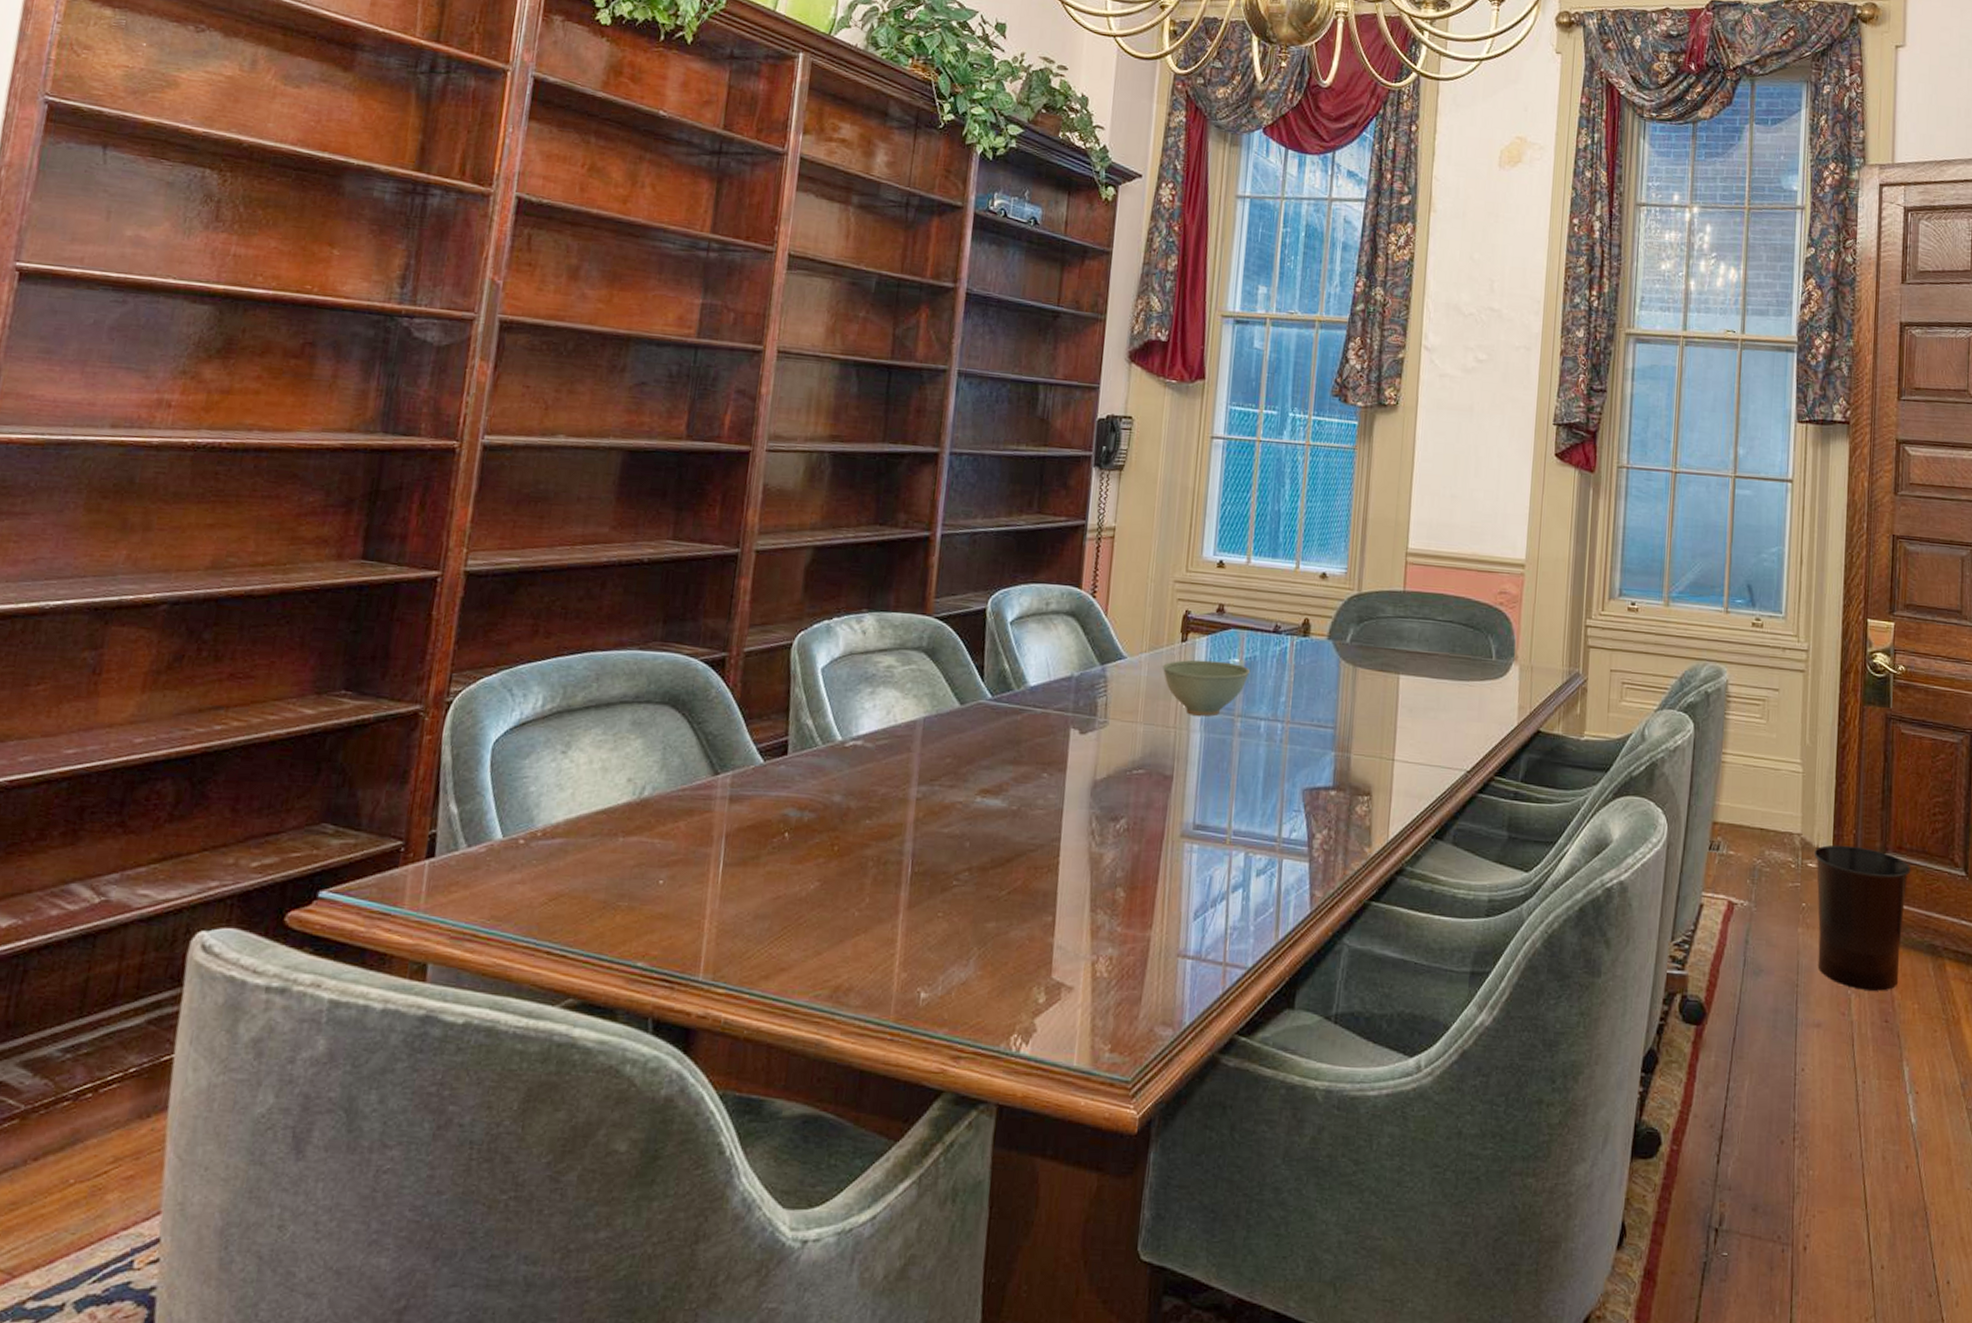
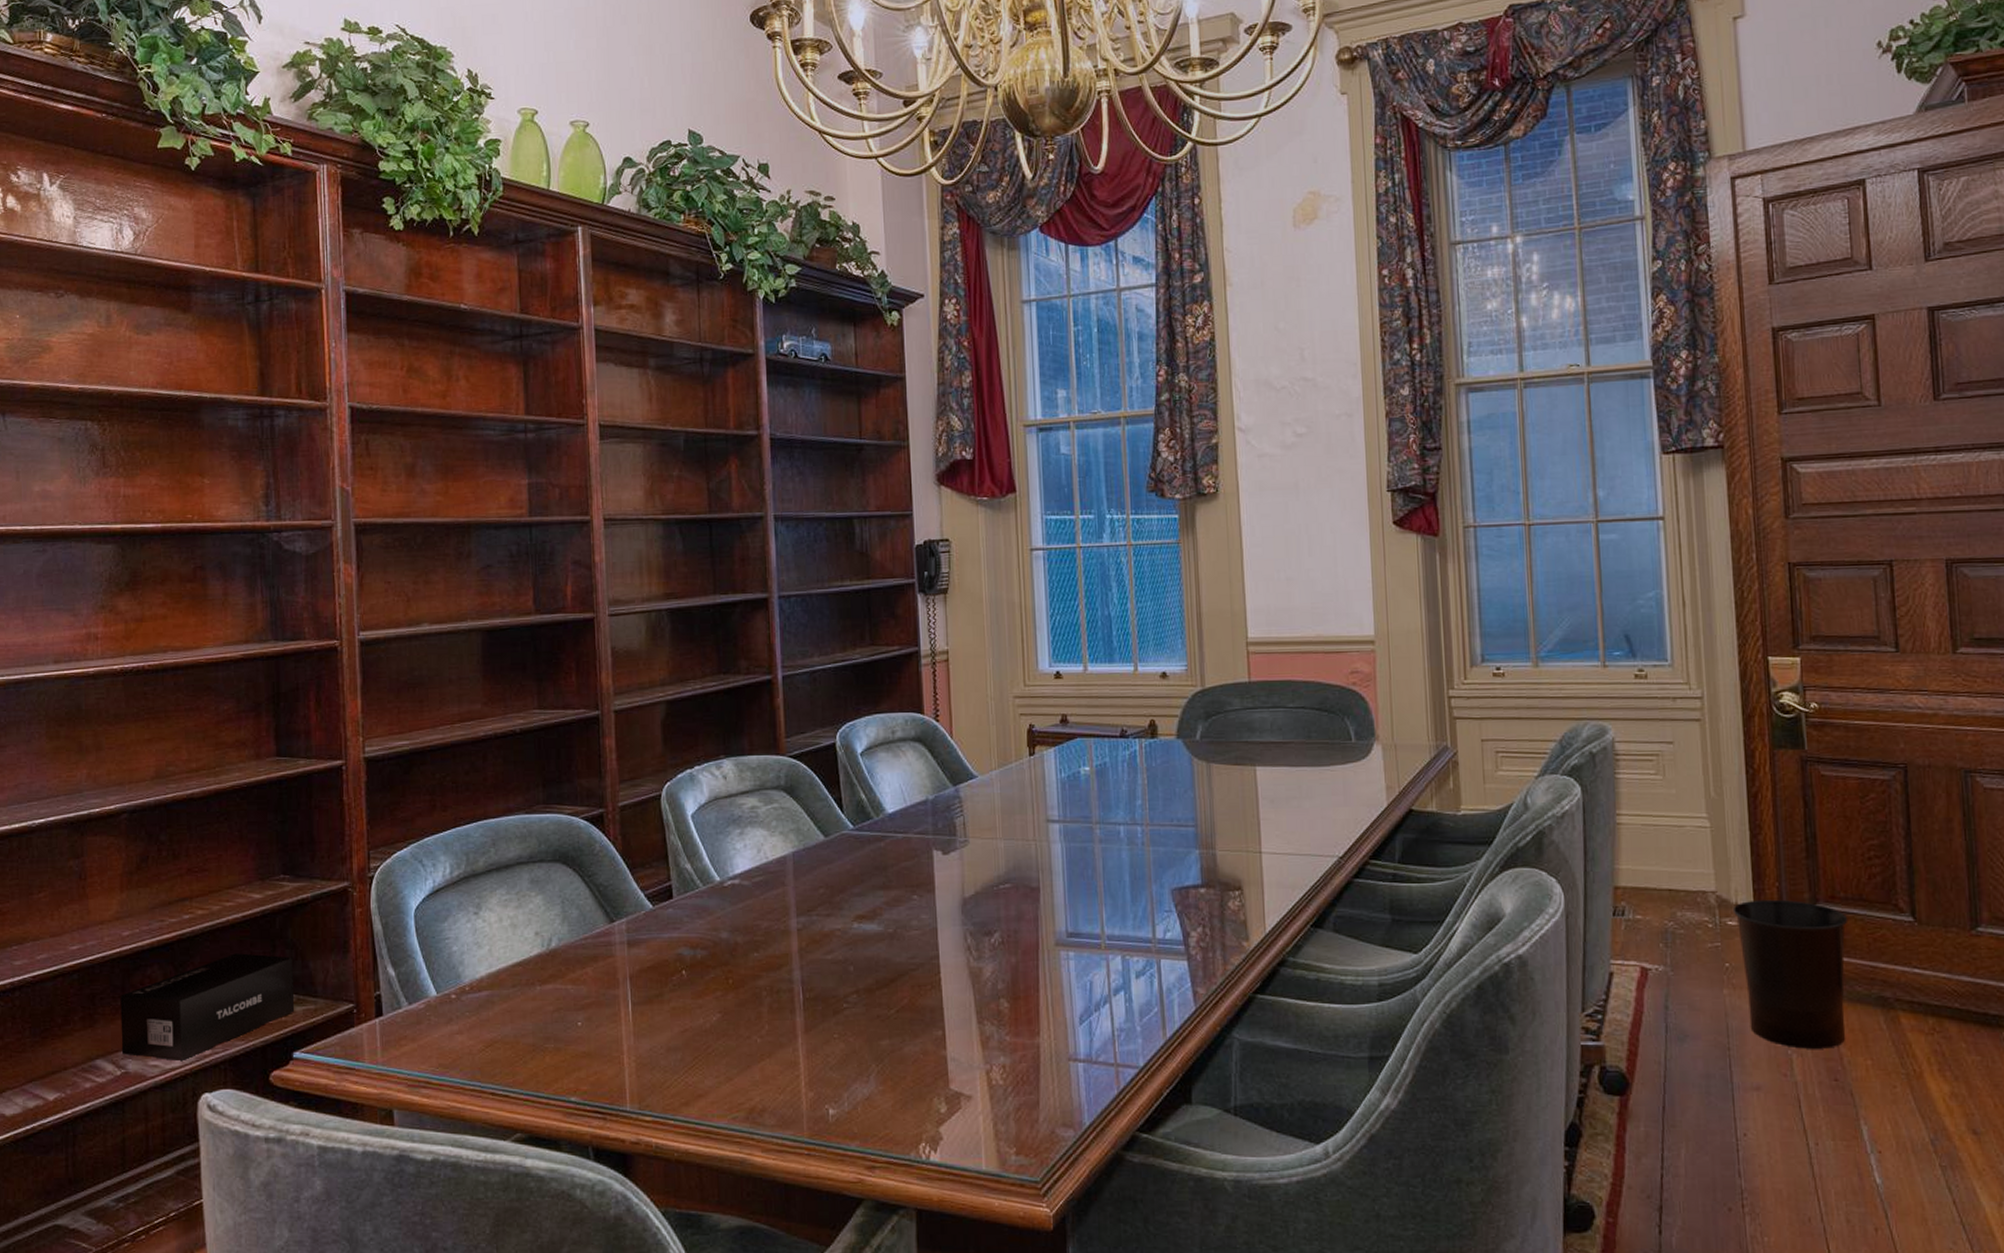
box: none [106,773,339,891] -> present [120,953,295,1060]
bowl: present [1162,659,1250,717] -> none [1013,771,1102,827]

